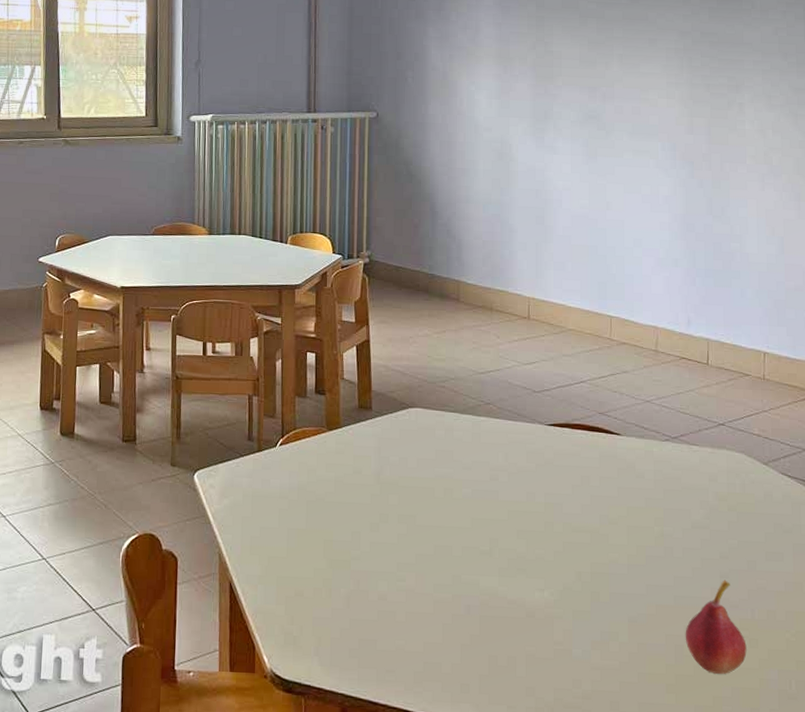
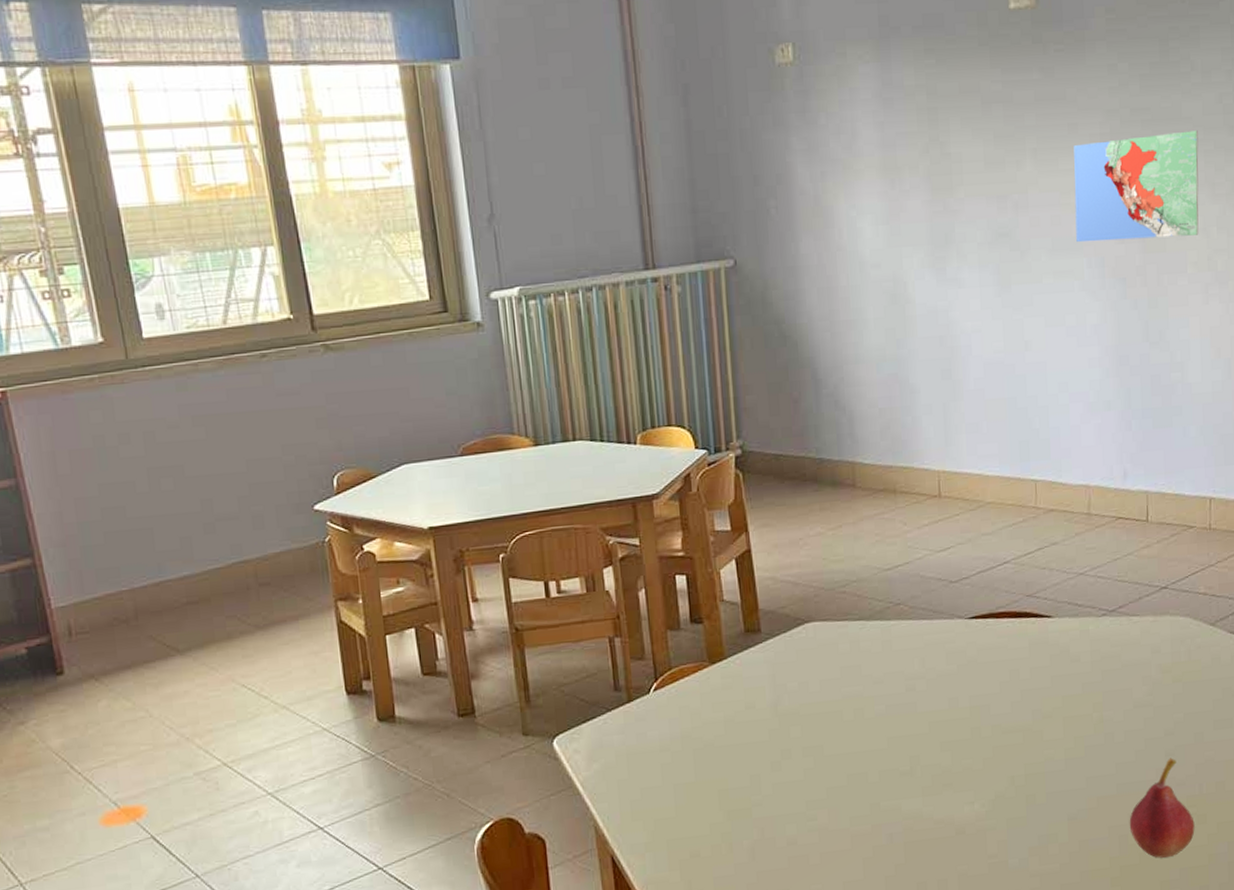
map: none [652,53,757,135] -> present [1074,130,1199,243]

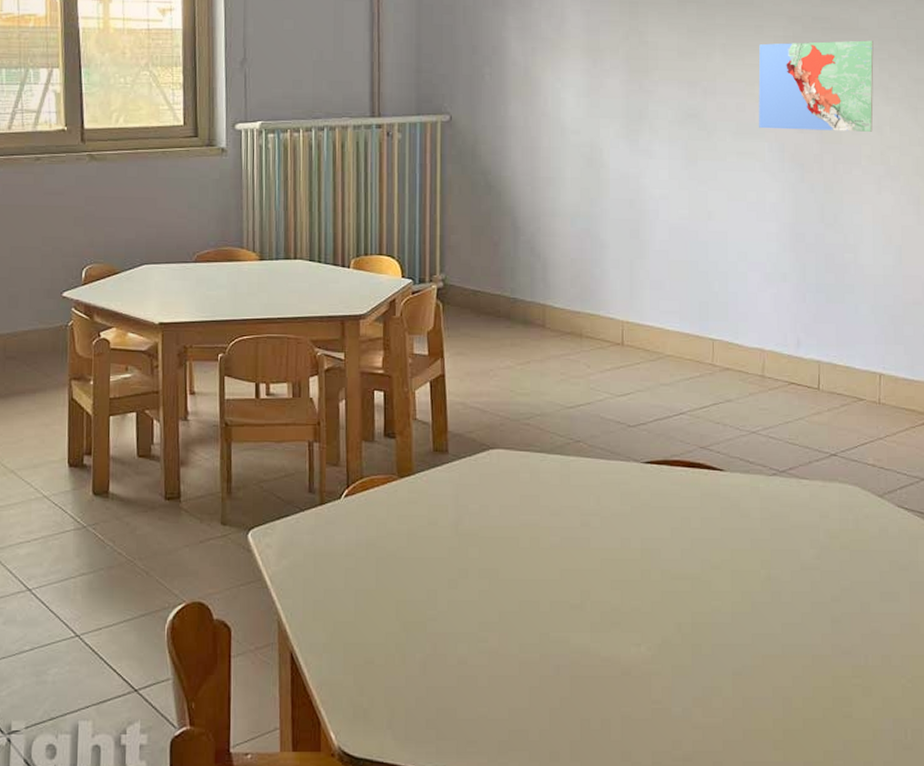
fruit: present [1129,757,1195,858] -> none [793,624,860,726]

